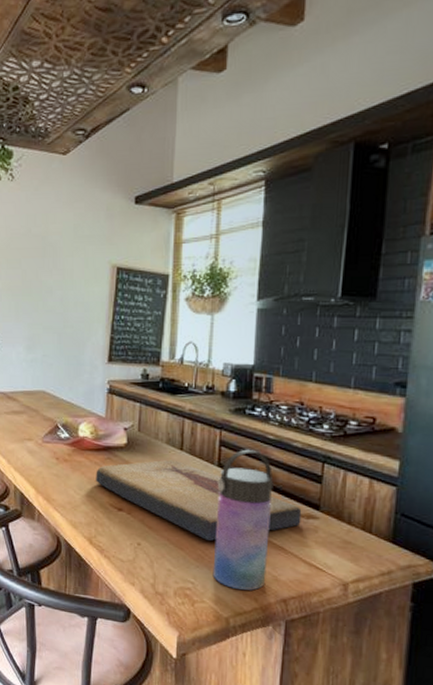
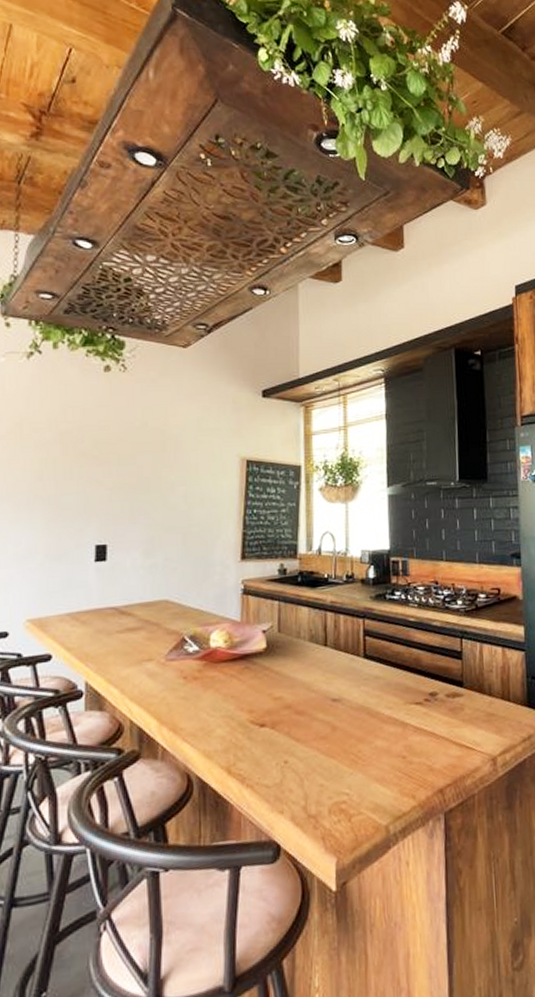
fish fossil: present [96,459,302,541] -> none [232,657,448,741]
water bottle: present [212,449,274,591] -> none [364,635,421,790]

